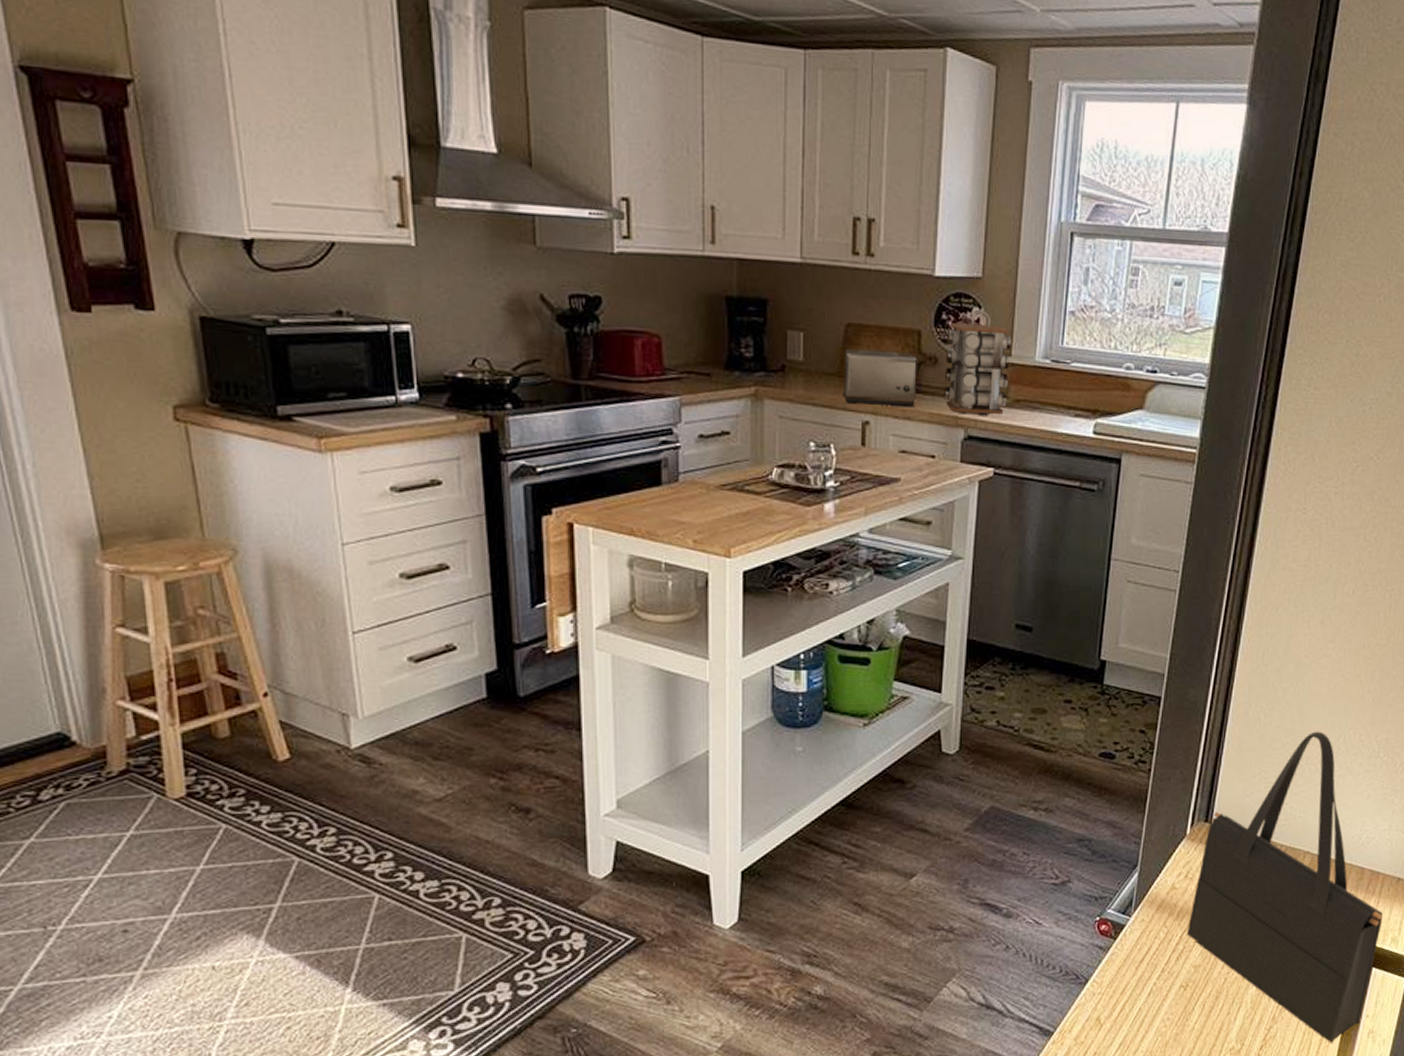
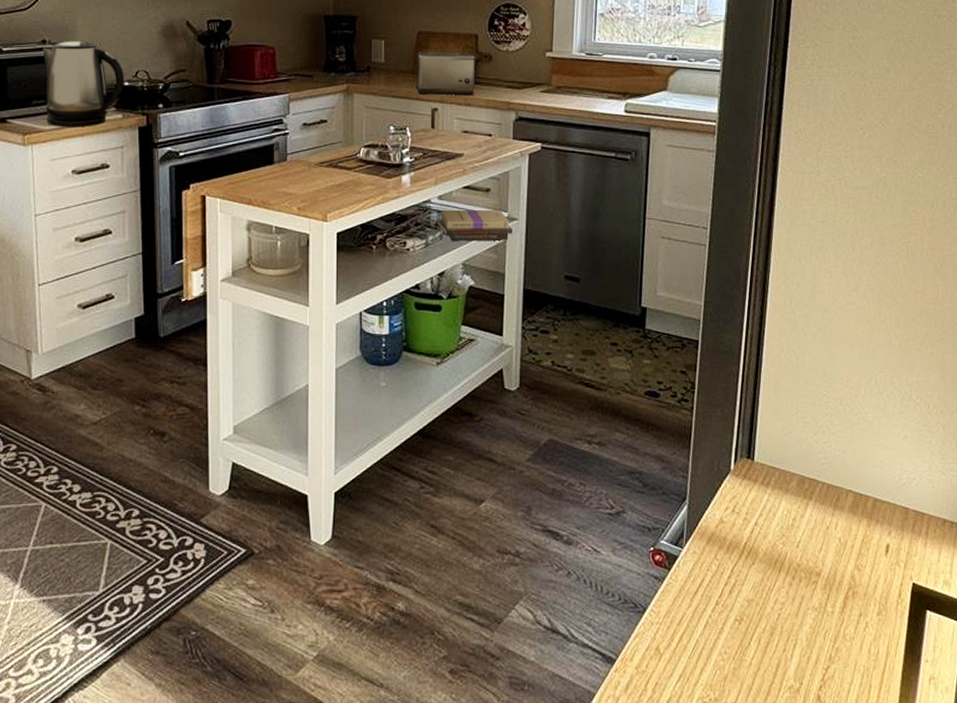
kettle: none [338,312,457,431] -> present [42,40,124,127]
books: none [866,545,957,583] -> present [437,209,512,241]
spice rack: present [944,310,1012,415] -> none [497,16,552,100]
tote bag: present [1186,731,1383,1044] -> none [737,374,932,689]

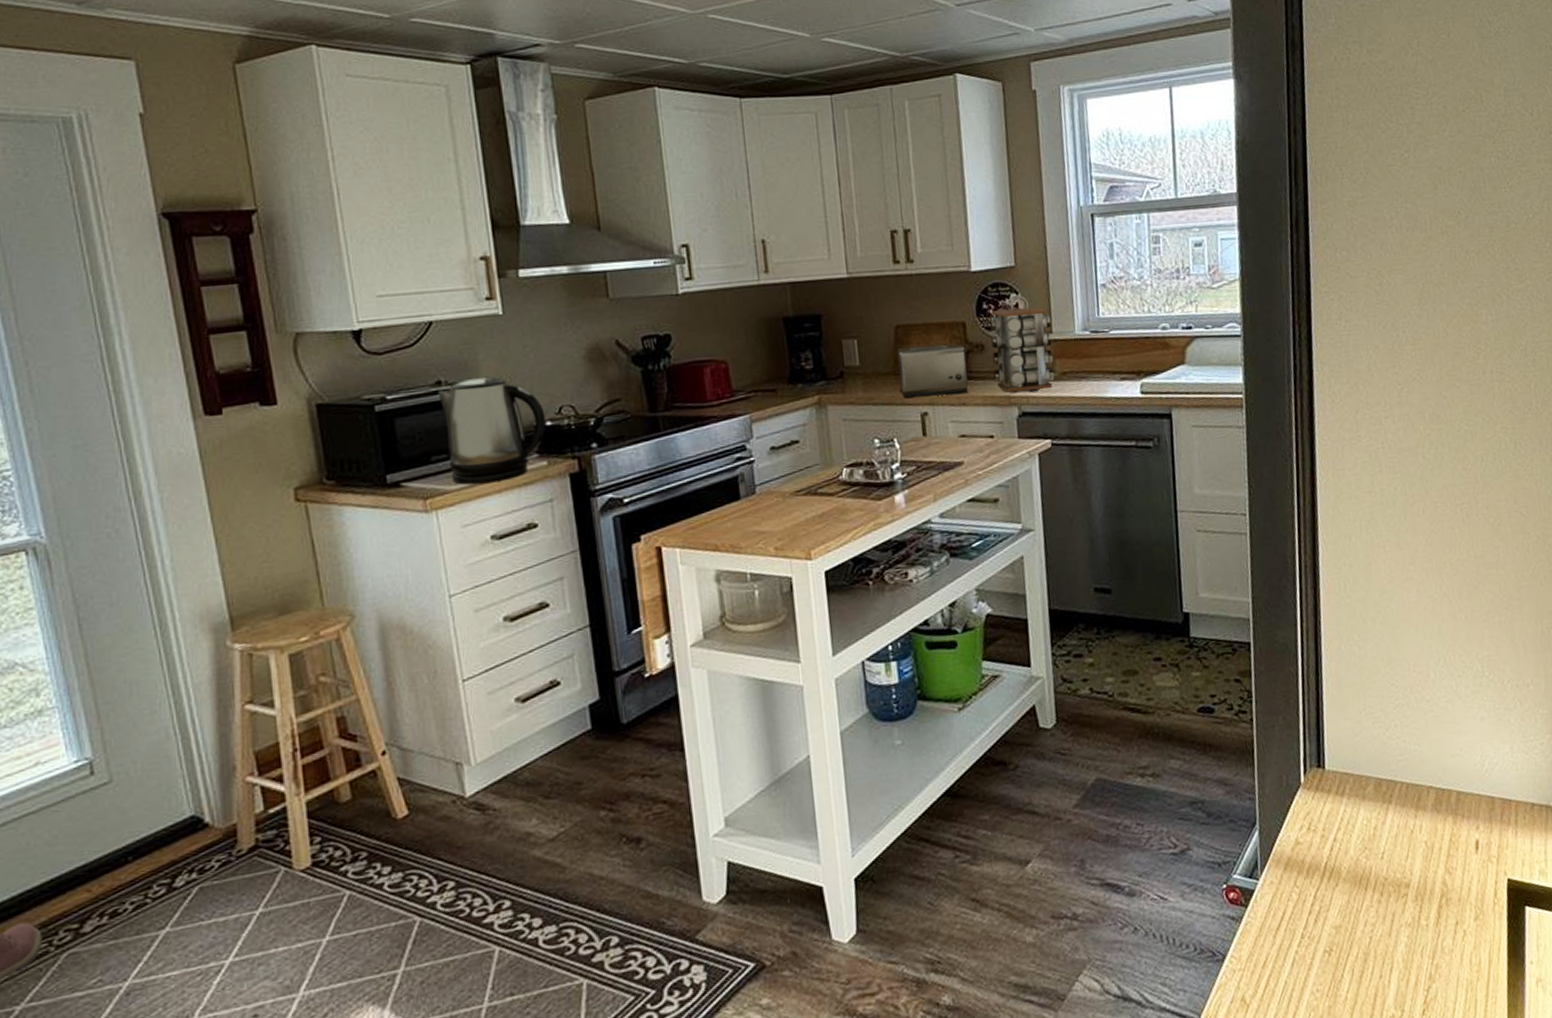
books: present [437,209,512,241] -> none [940,522,1030,564]
spice rack: none [497,16,552,100] -> present [989,295,1055,393]

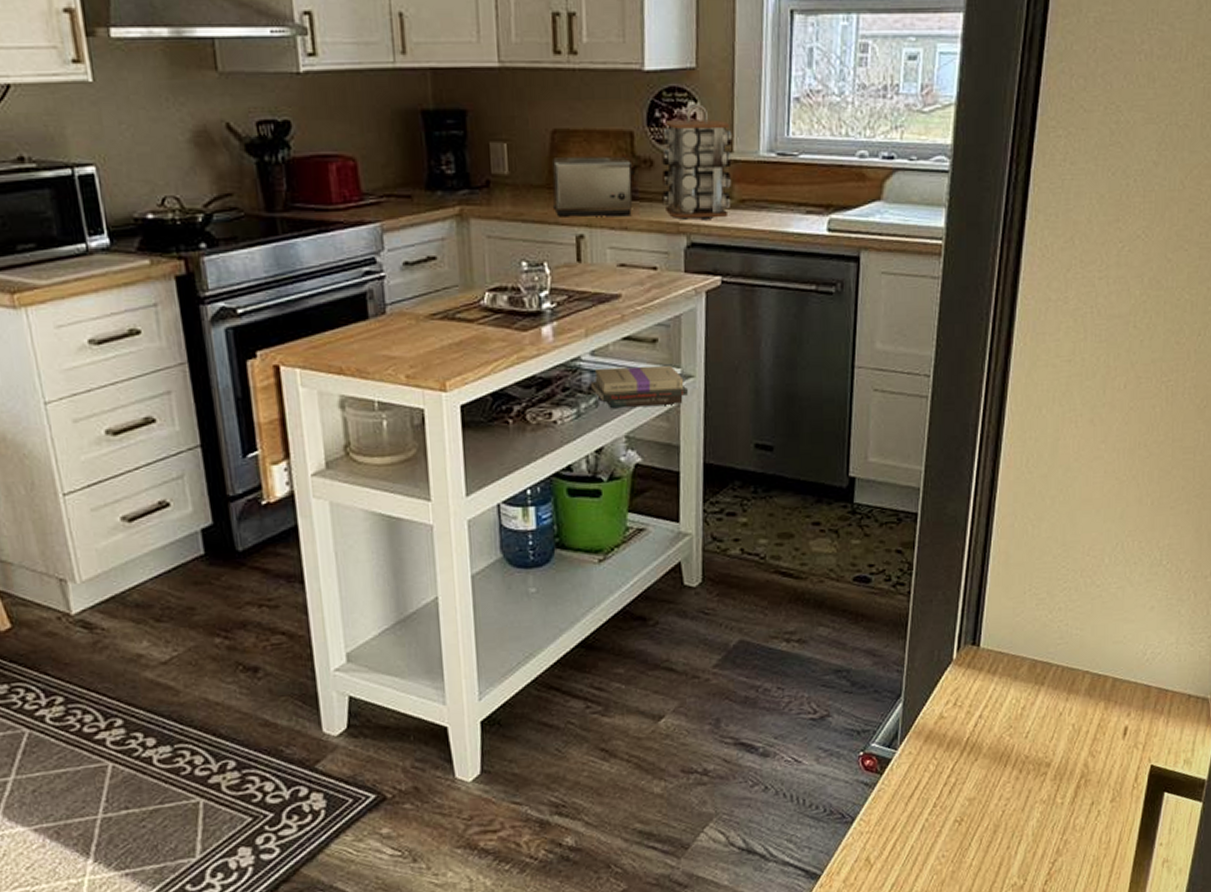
kettle: present [438,376,546,486] -> none [20,155,147,281]
books: none [940,522,1030,564] -> present [590,366,688,408]

